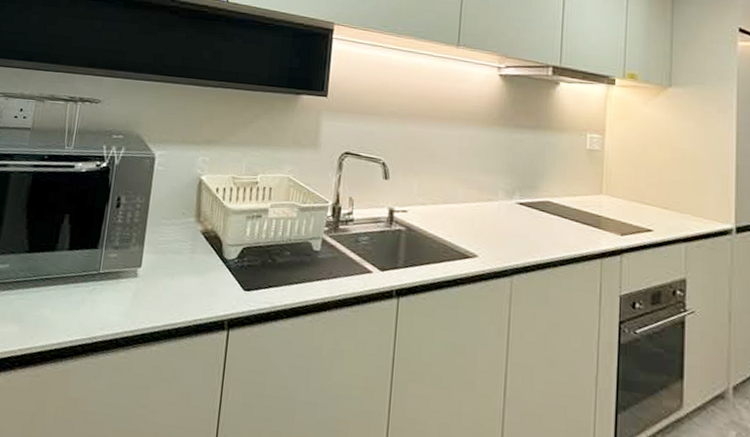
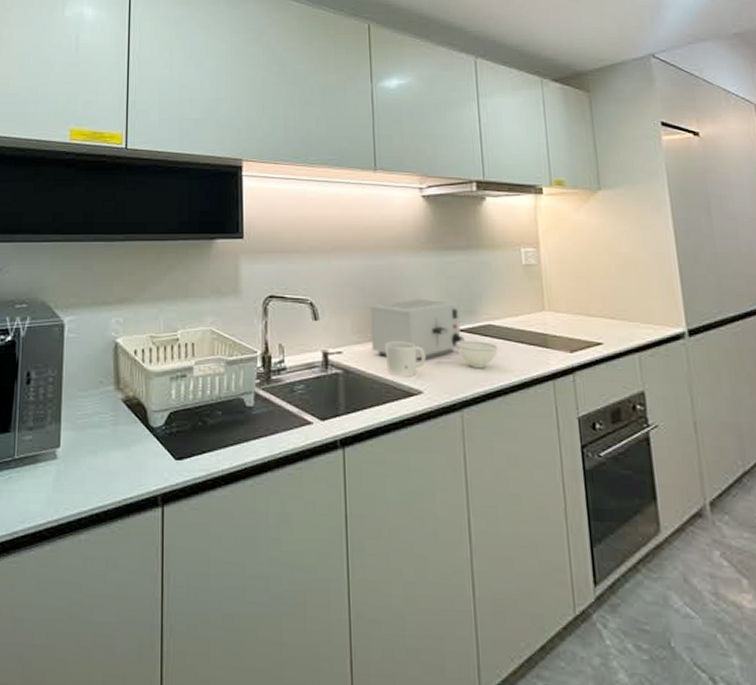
toaster: none [435,169,524,227] -> present [370,298,466,359]
mug: none [447,206,485,241] -> present [384,342,426,377]
bowl: none [514,213,553,241] -> present [456,341,498,369]

